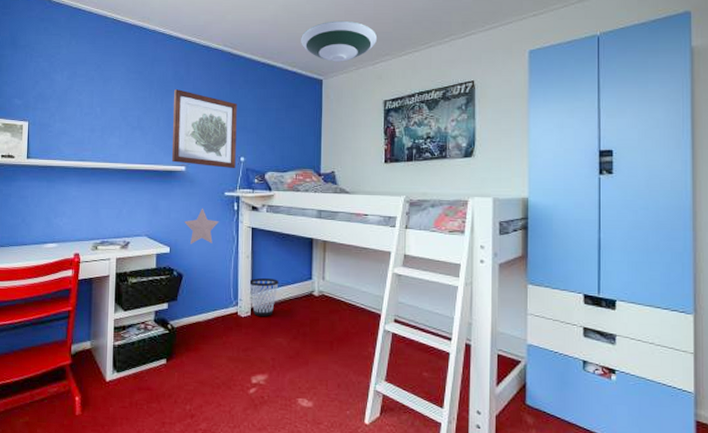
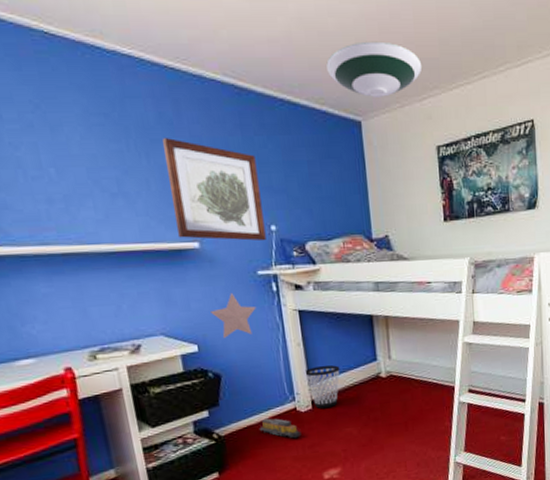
toy train: none [204,318,238,340] -> present [259,418,302,439]

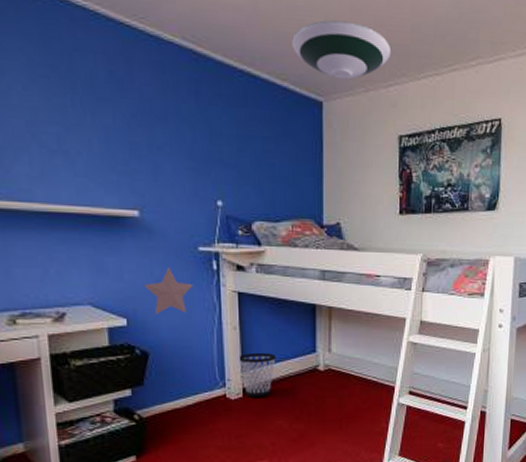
wall art: present [161,137,266,241] -> none [109,96,211,216]
toy train: present [259,418,302,439] -> none [184,403,229,427]

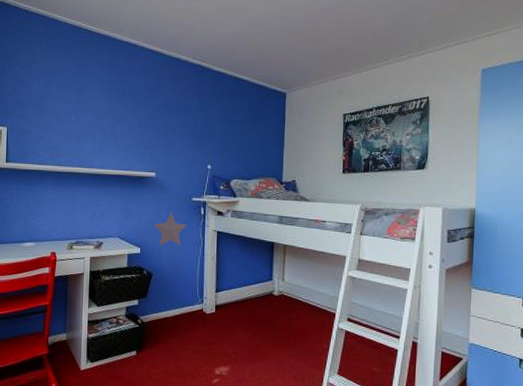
wastebasket: present [238,353,276,397] -> none [214,278,242,313]
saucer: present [292,20,392,80] -> none [266,36,339,76]

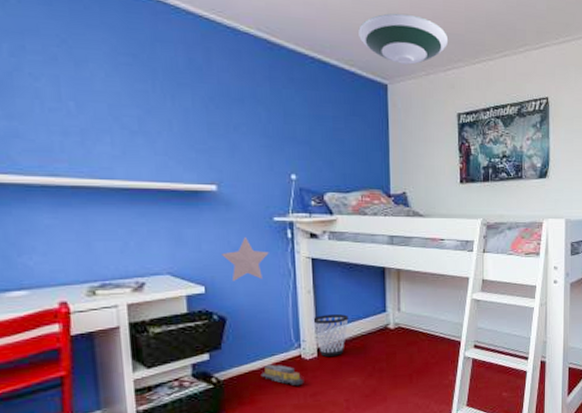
toy train: none [172,314,203,335] -> present [260,364,304,386]
wastebasket: none [214,278,242,313] -> present [313,314,349,357]
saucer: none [266,36,339,76] -> present [358,13,449,65]

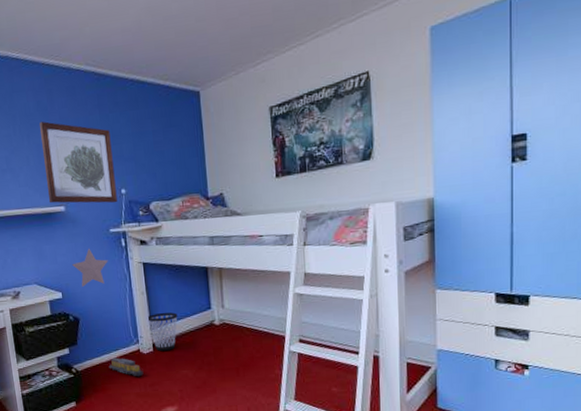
wall art: none [189,81,285,189] -> present [38,121,117,204]
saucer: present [358,13,449,65] -> none [170,17,257,69]

